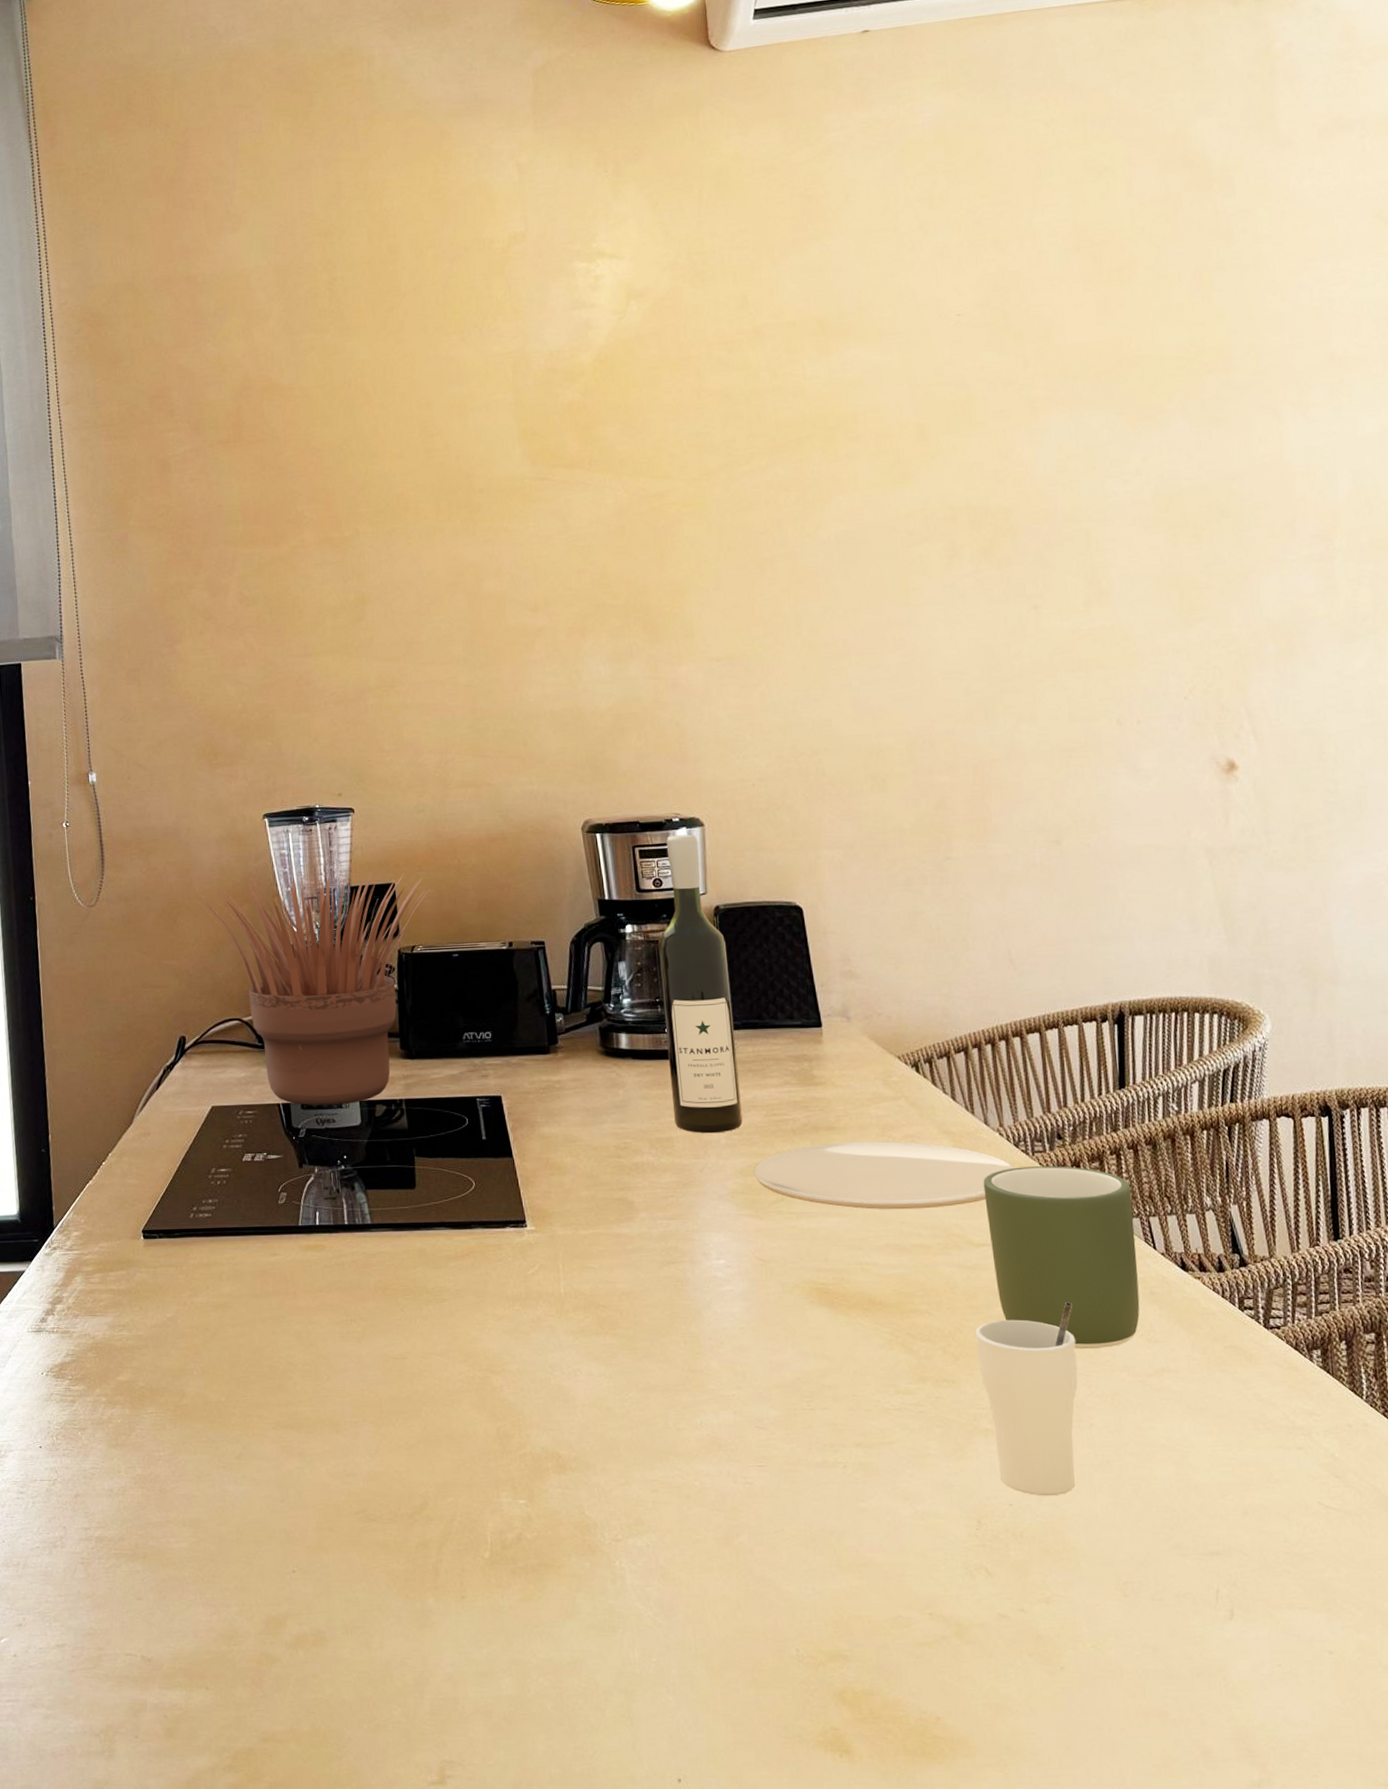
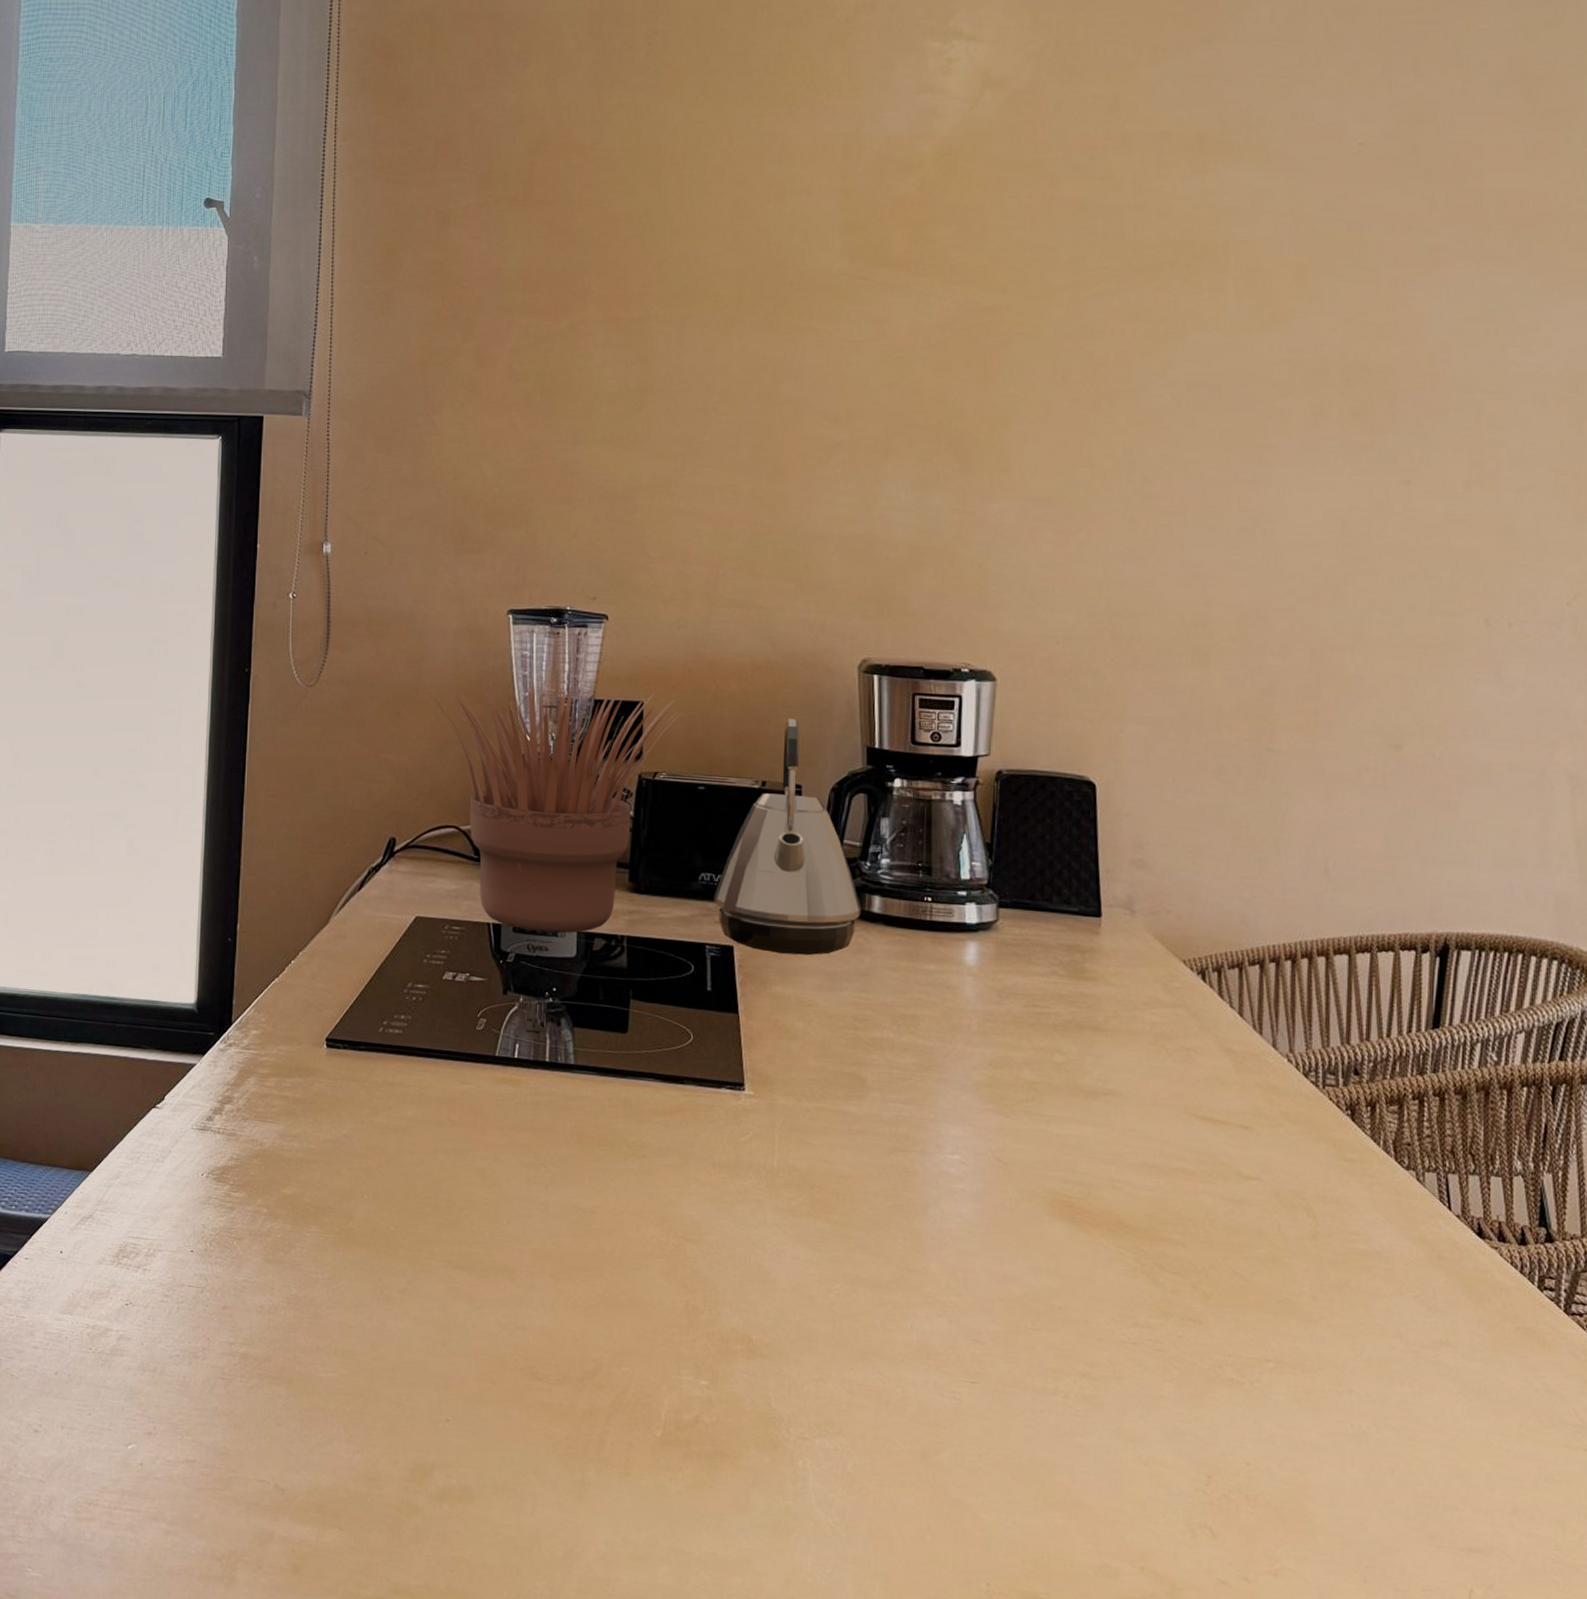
kettle: none [478,882,611,1097] -> present [714,719,862,956]
bottle: present [658,834,743,1134] -> none [922,687,1004,1018]
plate: present [753,1141,1015,1210] -> none [1004,1045,1301,1132]
cup: present [975,1302,1078,1496] -> none [1231,1254,1347,1462]
mug: present [983,1166,1140,1350] -> none [1261,1099,1431,1310]

